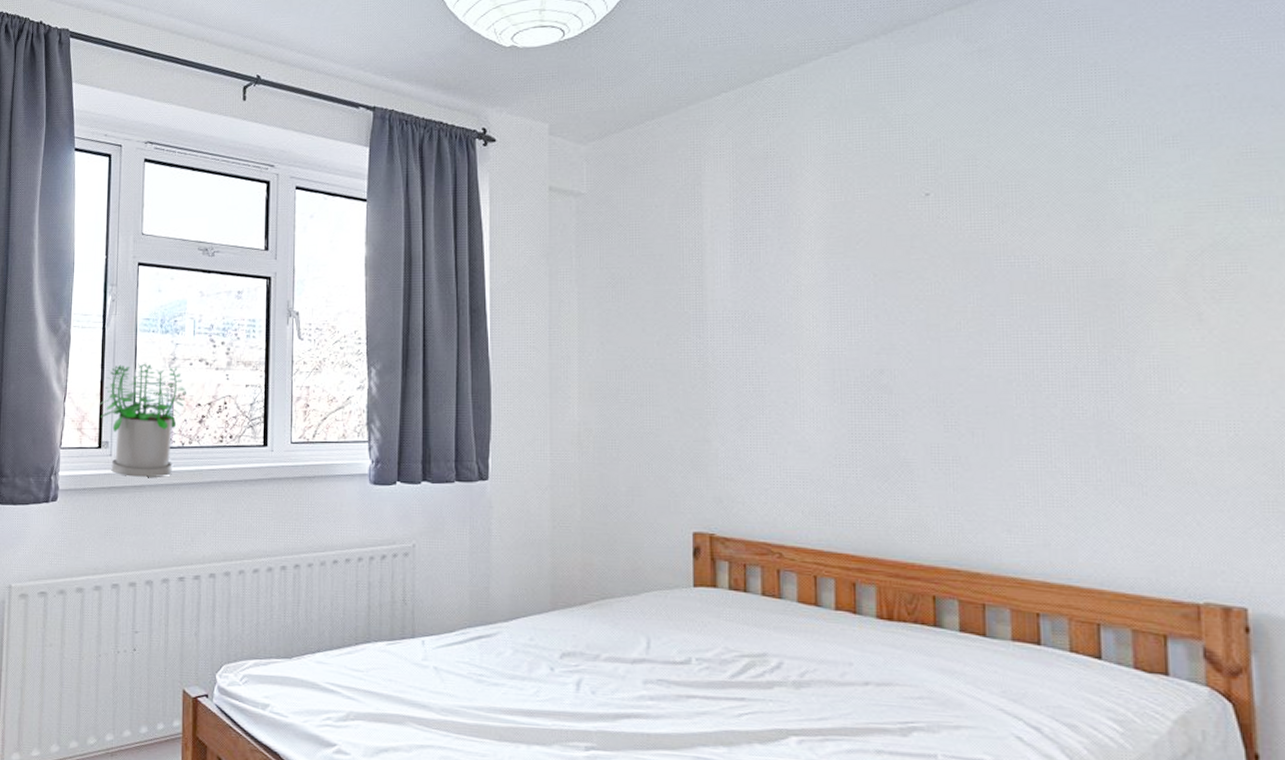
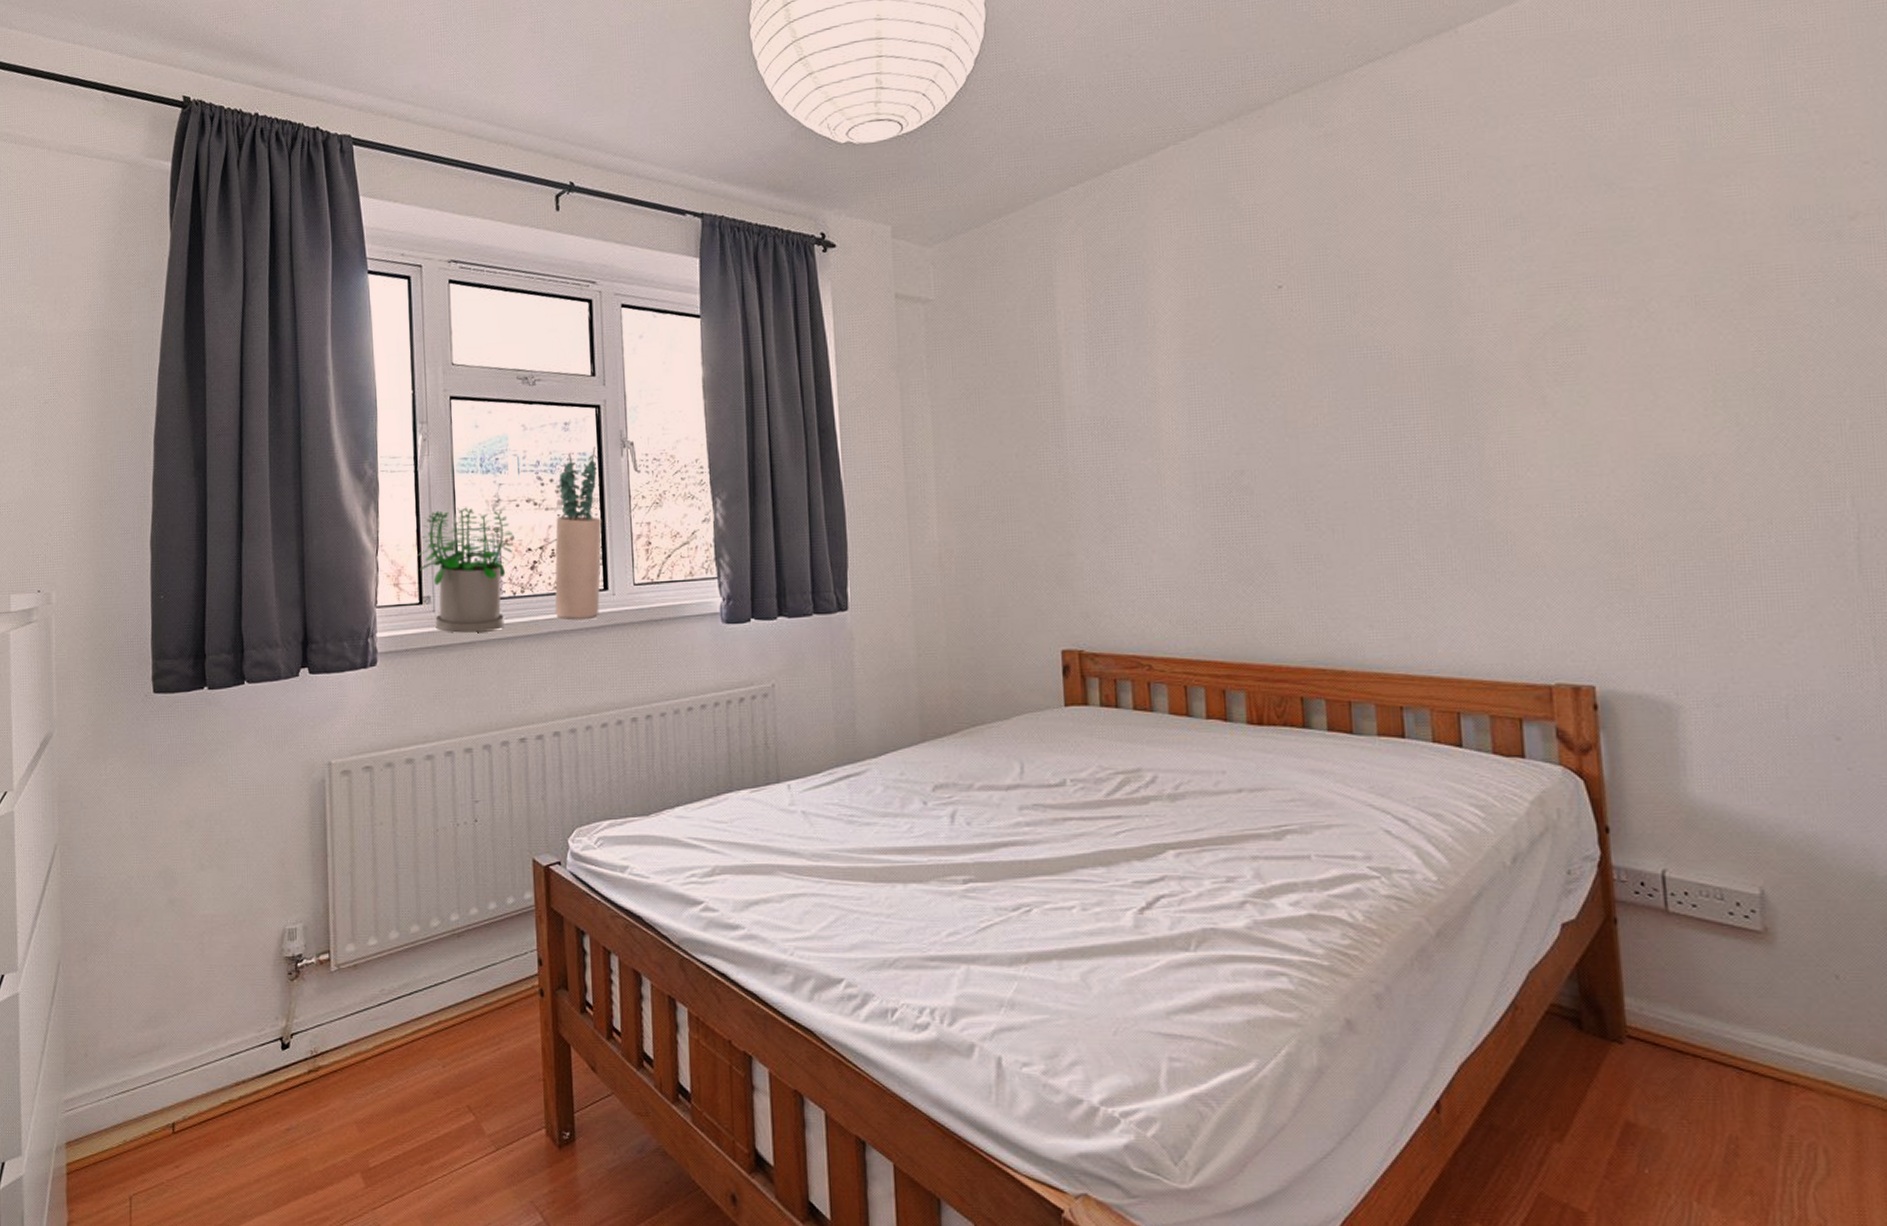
vase: none [218,315,267,473] -> present [554,447,602,621]

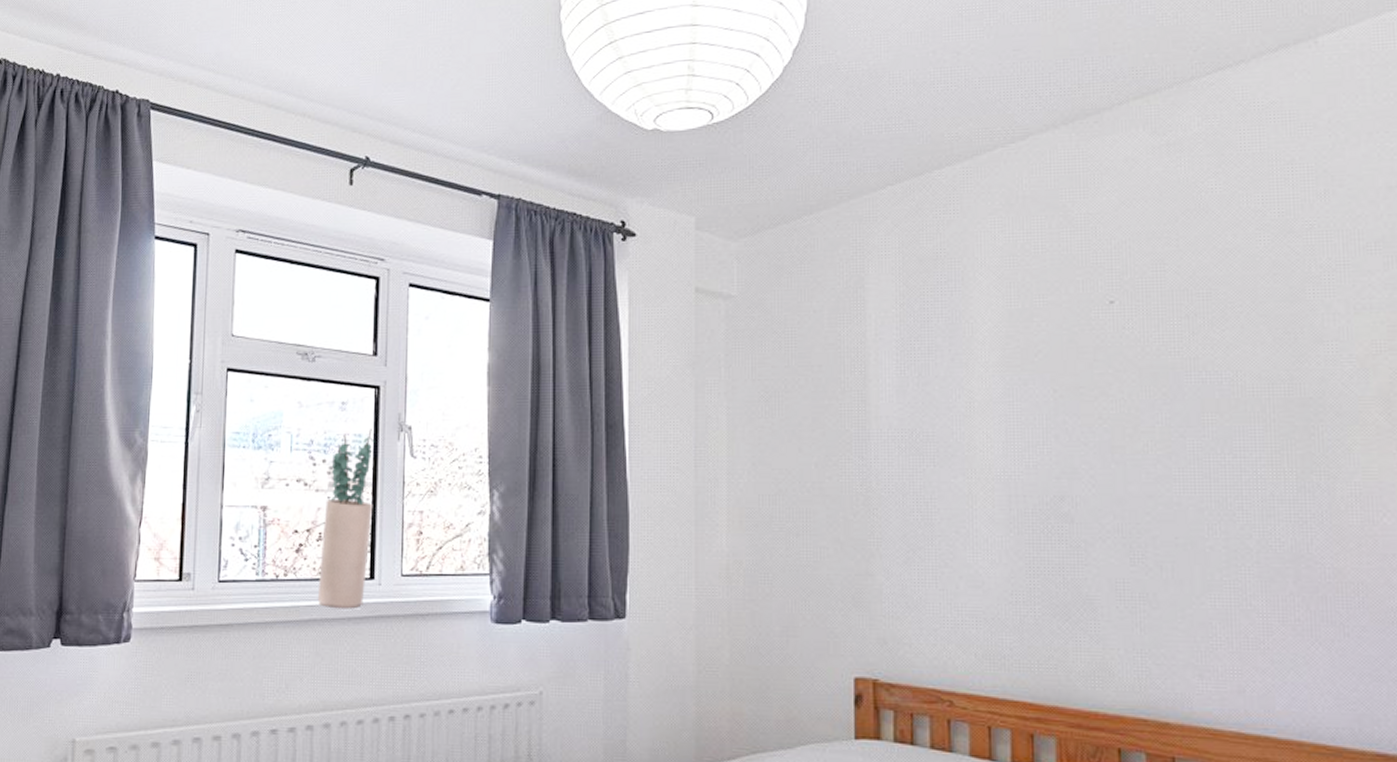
potted plant: present [418,507,515,633] -> none [181,483,283,615]

